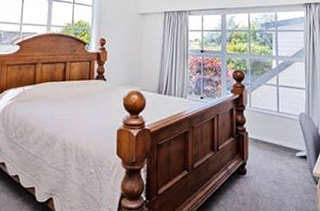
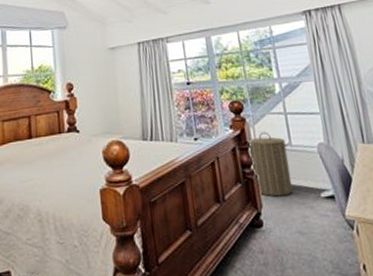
laundry hamper: none [243,98,277,152] -> present [247,131,293,197]

